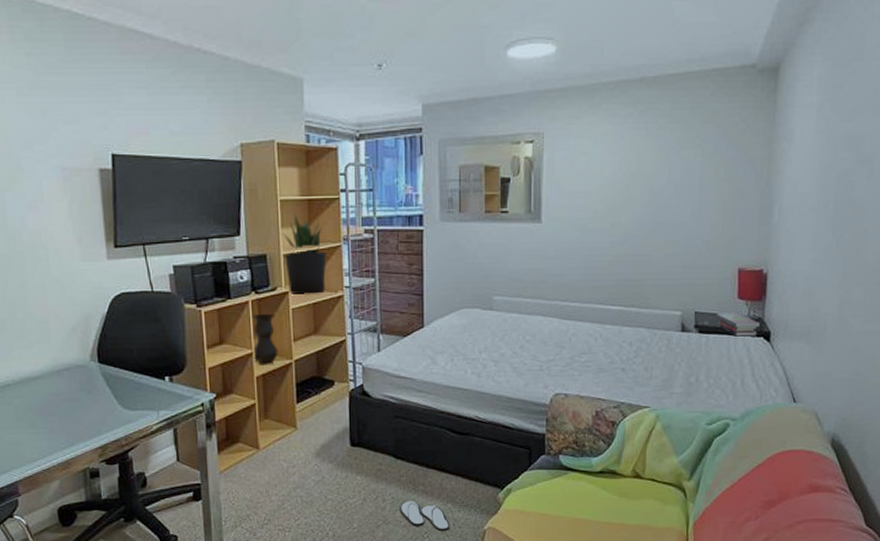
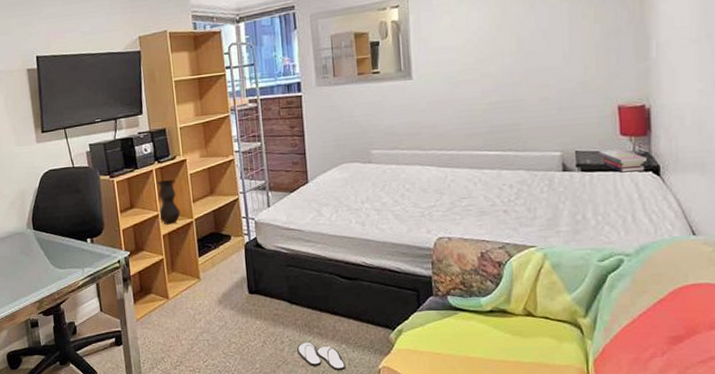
planter: present [282,213,327,294] -> none [178,91,218,161]

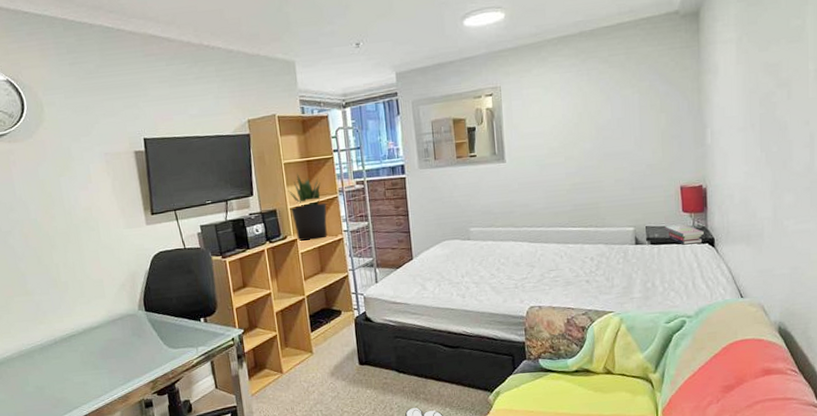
vase: present [156,180,181,225] -> none [268,259,293,303]
planter: none [178,91,218,161] -> present [288,173,327,241]

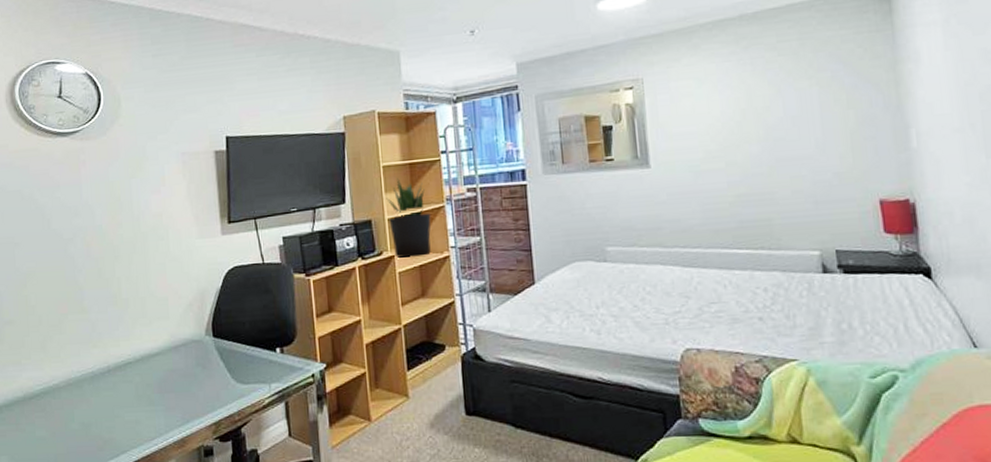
books: present [664,224,704,245] -> none [860,249,916,275]

